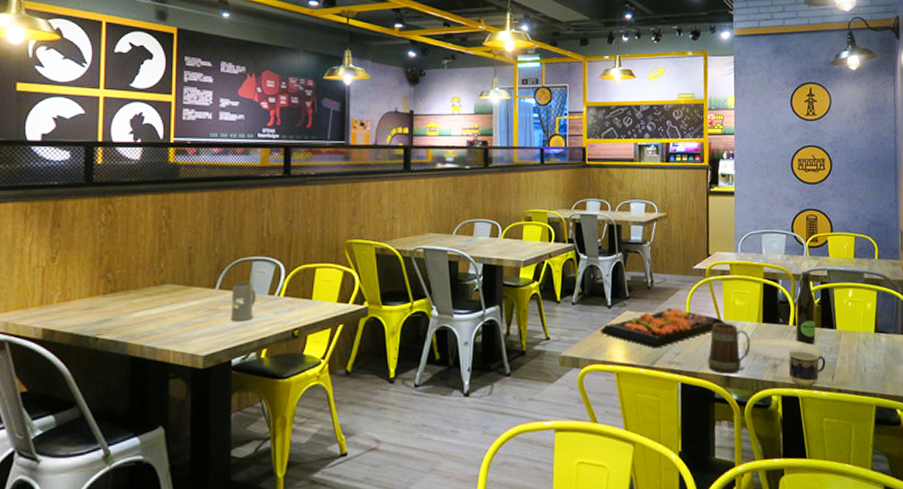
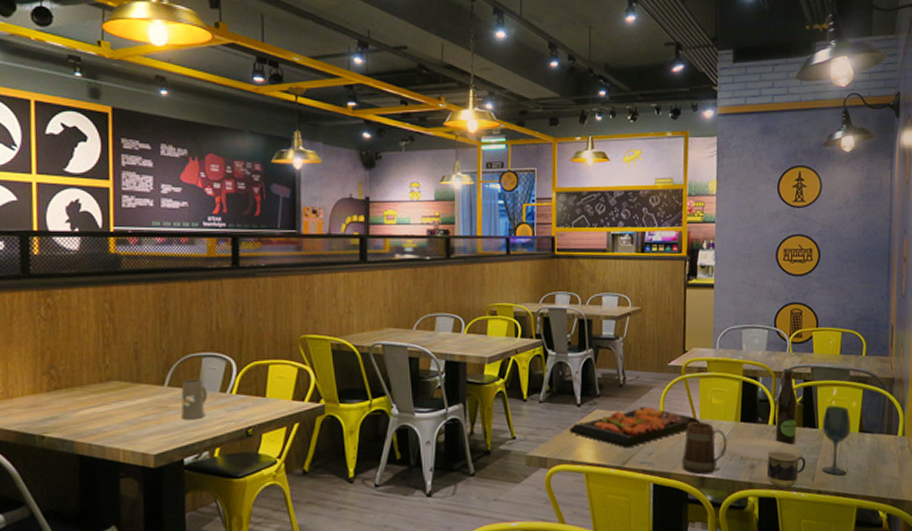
wineglass: none [839,306,867,375] -> present [822,405,852,476]

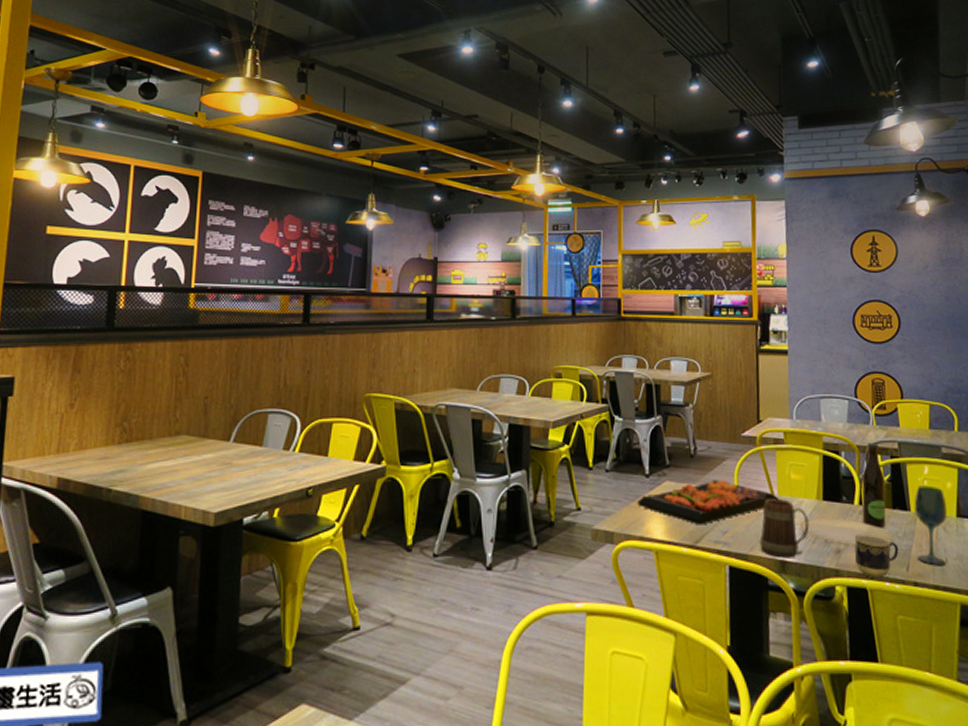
beer mug: present [181,379,207,420] -> none [244,435,271,478]

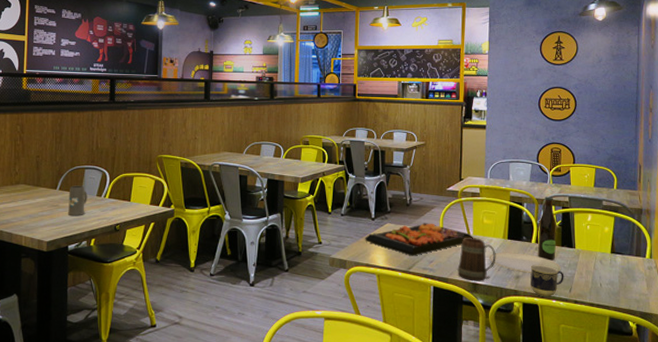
beer mug: none [244,435,271,478] -> present [68,185,87,216]
wineglass: present [914,485,948,566] -> none [578,229,604,289]

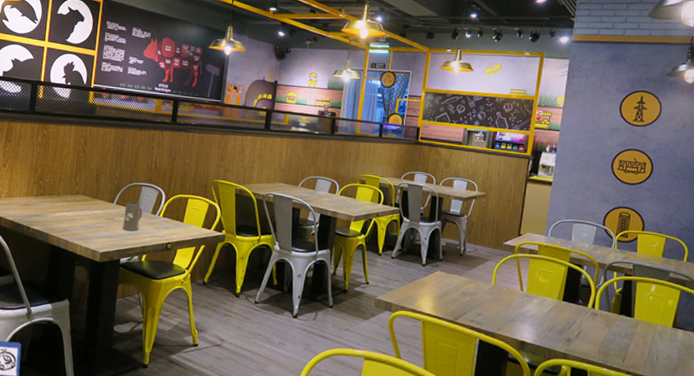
food platter: present [365,223,474,256] -> none [413,274,527,307]
beer mug: present [457,237,496,281] -> none [506,293,549,340]
plate: present [489,252,562,273] -> none [540,313,617,340]
cup: present [530,264,564,297] -> none [581,329,619,365]
bottle: present [537,197,557,261] -> none [592,261,617,328]

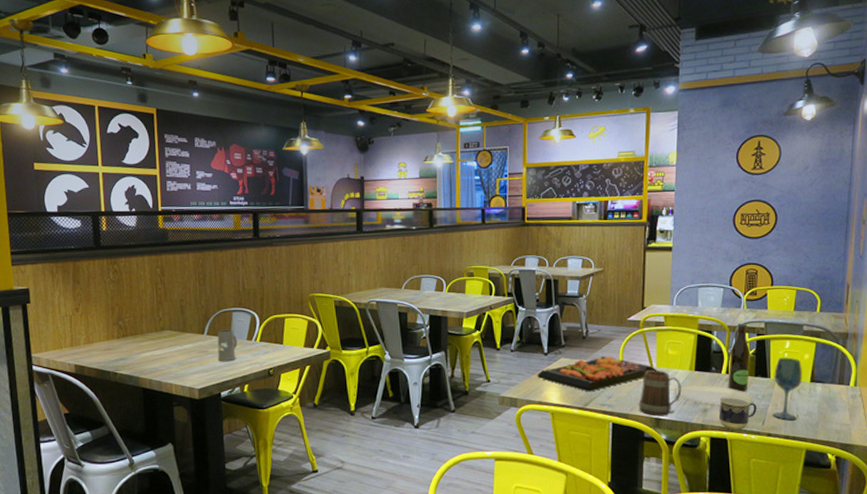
food platter: none [413,274,527,307] -> present [537,356,657,392]
beer mug: none [506,293,549,340] -> present [639,369,682,416]
plate: none [540,313,617,340] -> present [673,384,754,406]
cup: none [581,329,619,365] -> present [718,396,757,431]
bottle: none [592,261,617,328] -> present [728,323,751,392]
wineglass: none [633,299,666,362] -> present [773,357,803,421]

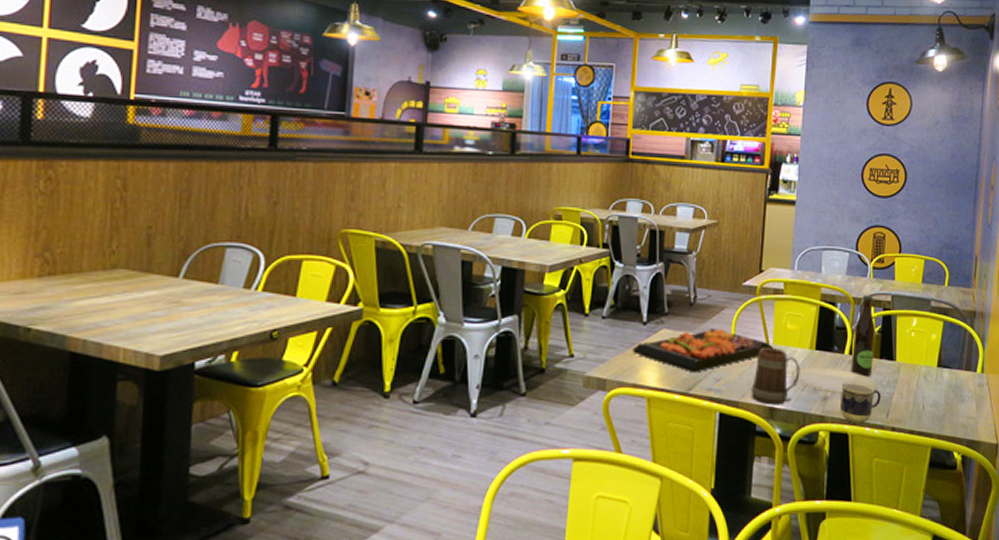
beer mug: present [217,329,237,362] -> none [197,272,229,318]
wineglass: present [773,357,803,421] -> none [898,337,930,412]

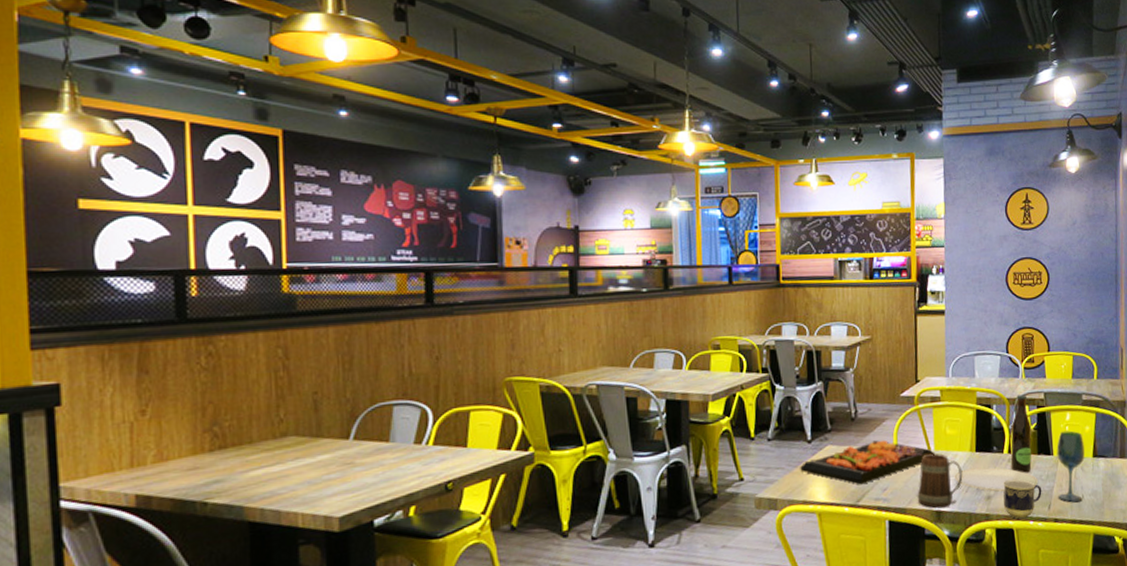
wineglass: none [898,337,930,412] -> present [1056,430,1086,502]

